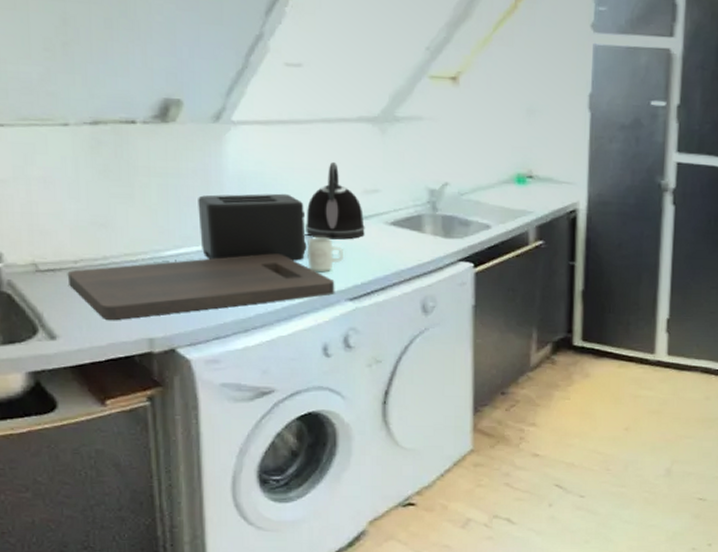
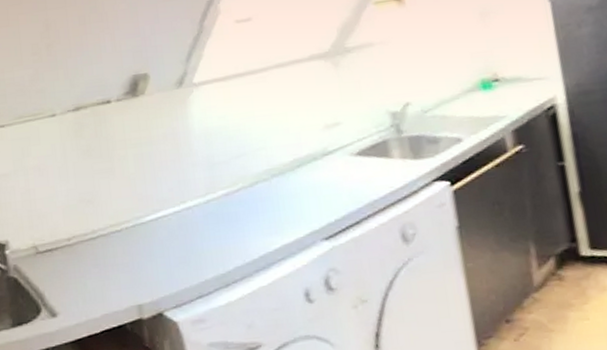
cutting board: present [67,253,335,320] -> none [62,202,310,291]
toaster: present [198,193,307,261] -> none [170,142,277,219]
kettle: present [304,161,365,240] -> none [271,103,332,181]
mug: present [306,237,343,273] -> none [276,179,313,215]

